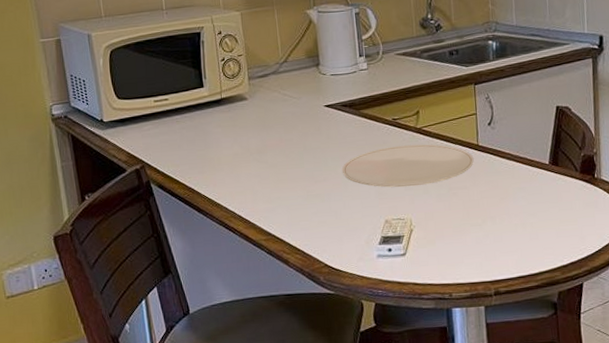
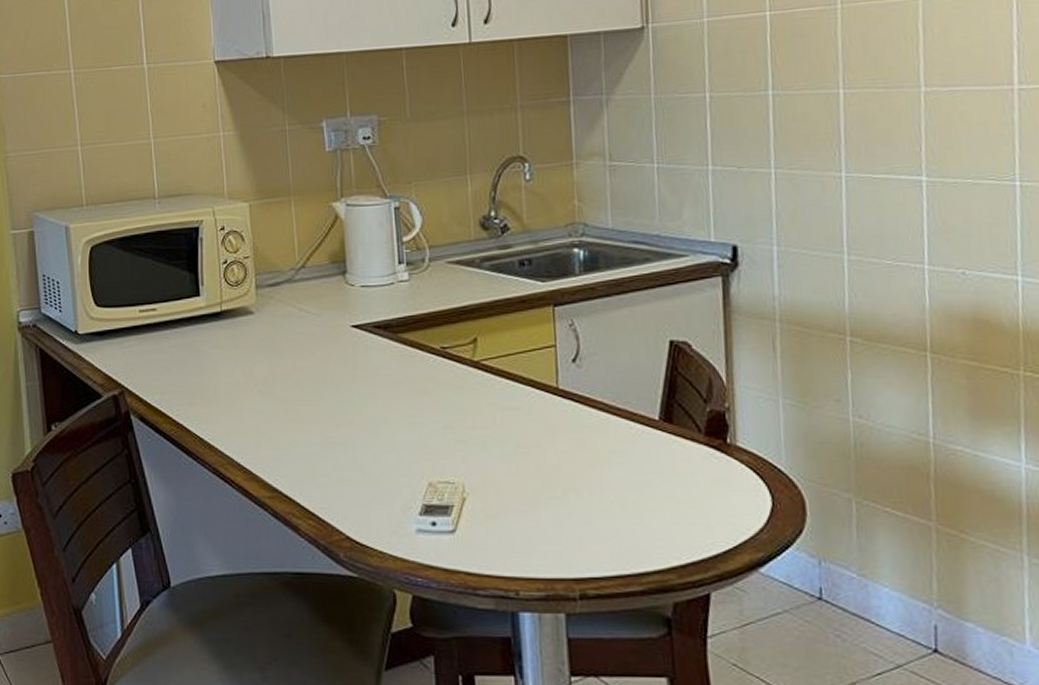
plate: present [341,144,474,188] -> none [371,382,552,440]

